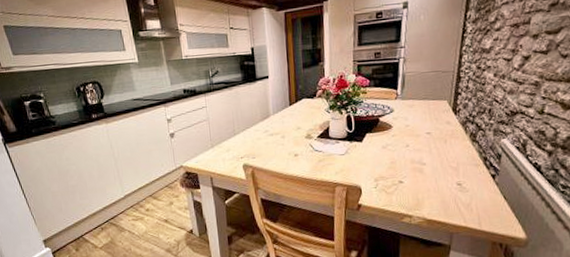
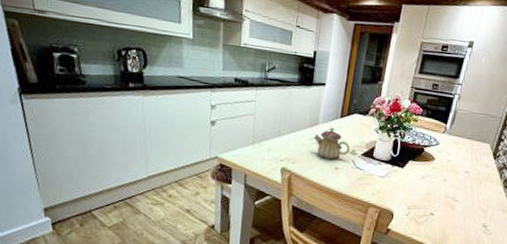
teapot: none [268,117,305,148] -> present [314,128,350,160]

